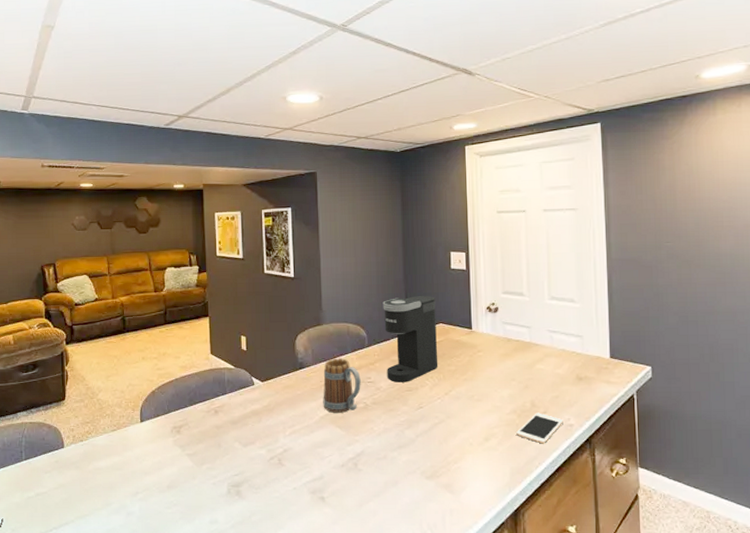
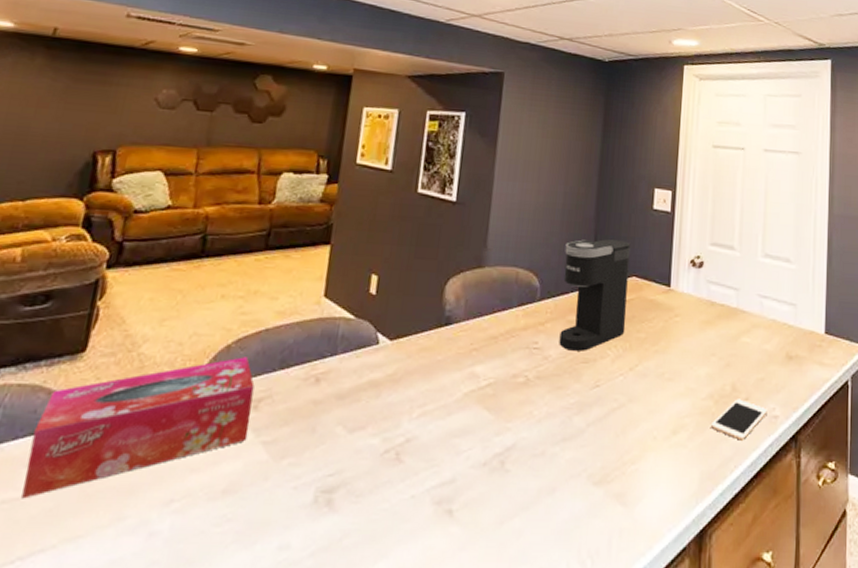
tissue box: none [46,398,177,493] -> present [21,357,255,499]
mug: present [323,358,361,413] -> none [469,313,525,389]

